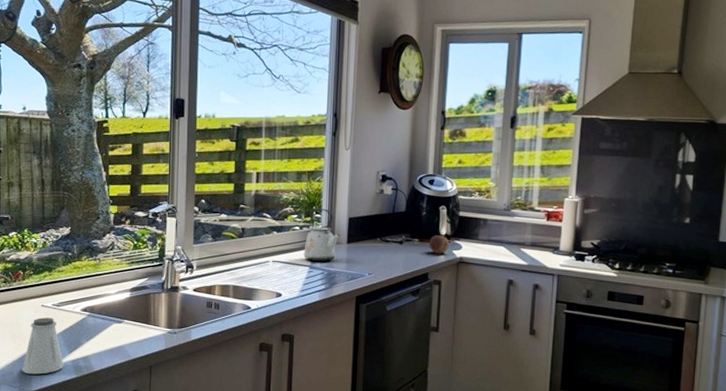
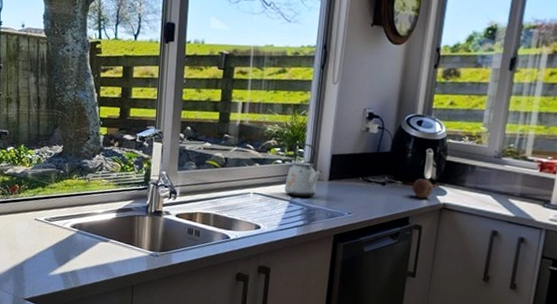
saltshaker: present [22,317,64,375] -> none [17,230,54,284]

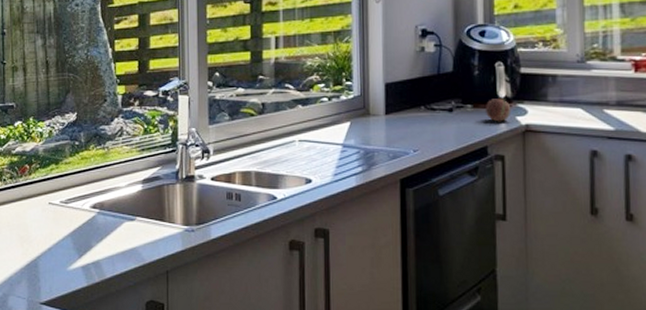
kettle: present [284,142,323,198] -> none [334,74,377,139]

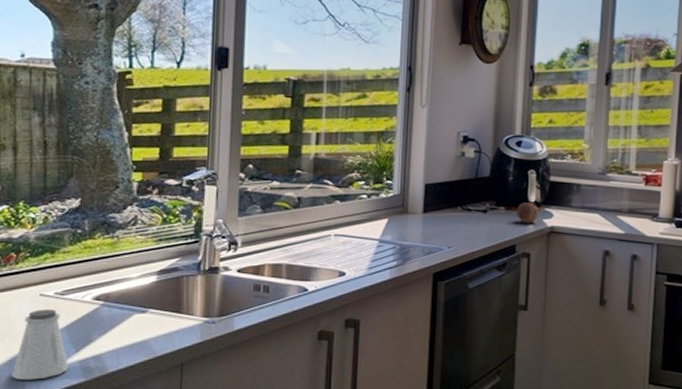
saltshaker: none [30,217,74,283] -> present [12,309,69,380]

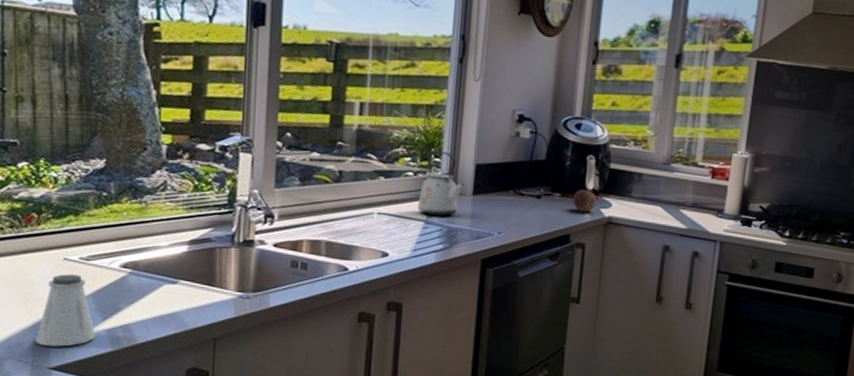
kettle: none [372,173,416,235] -> present [418,150,465,217]

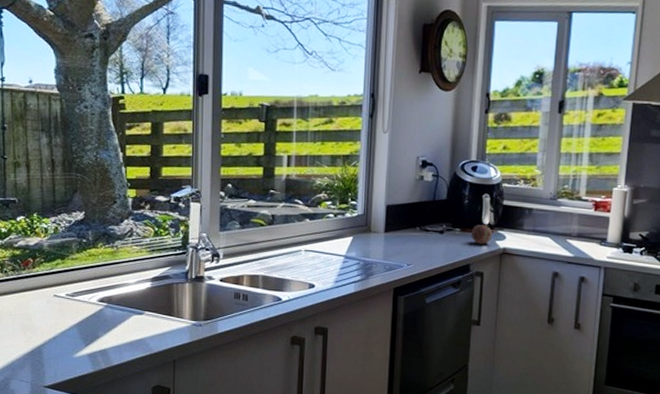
saltshaker: present [36,274,96,347] -> none [34,308,80,369]
kettle: present [418,150,465,217] -> none [338,194,378,252]

